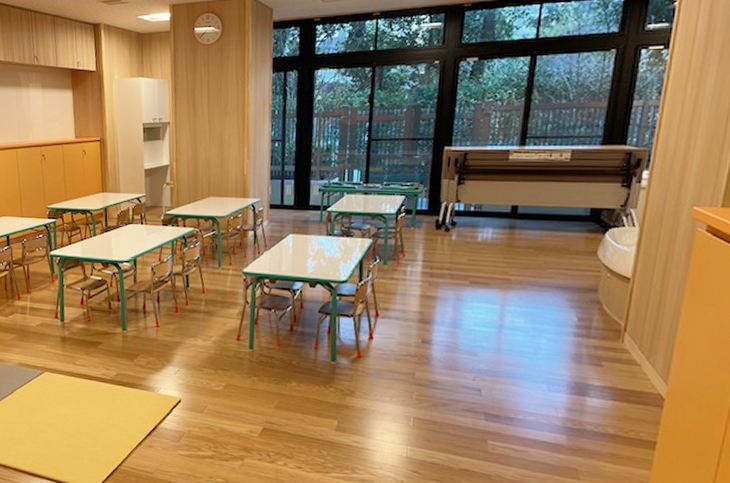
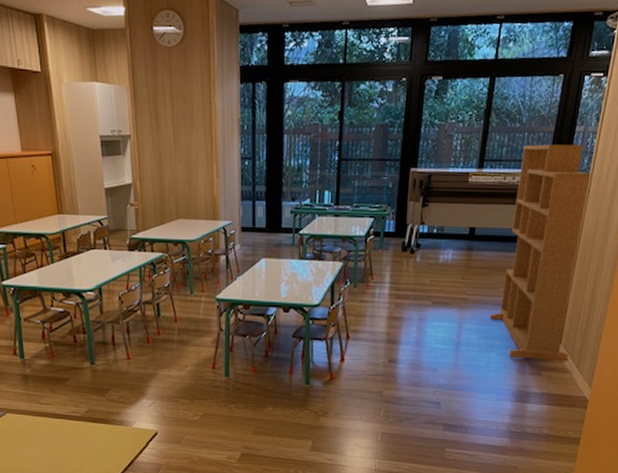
bookshelf: none [538,119,654,353] -> present [490,144,591,362]

